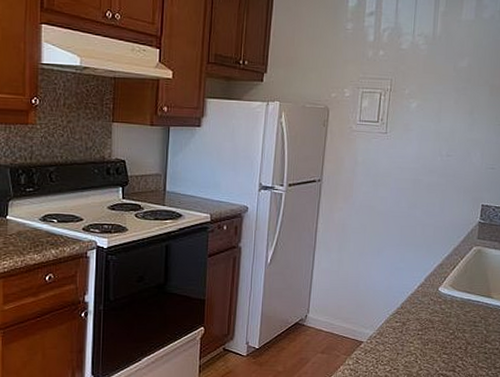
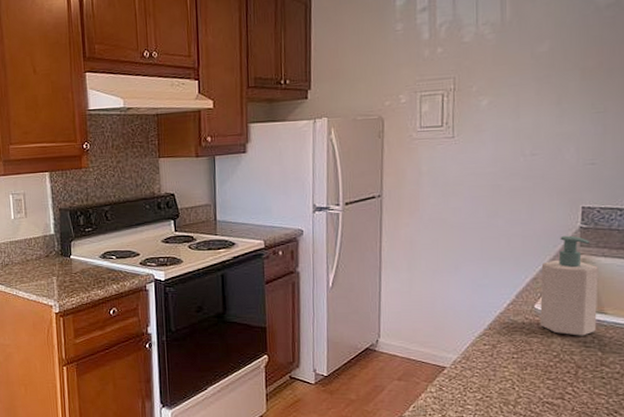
soap bottle: none [442,228,490,317] -> present [540,235,599,336]

